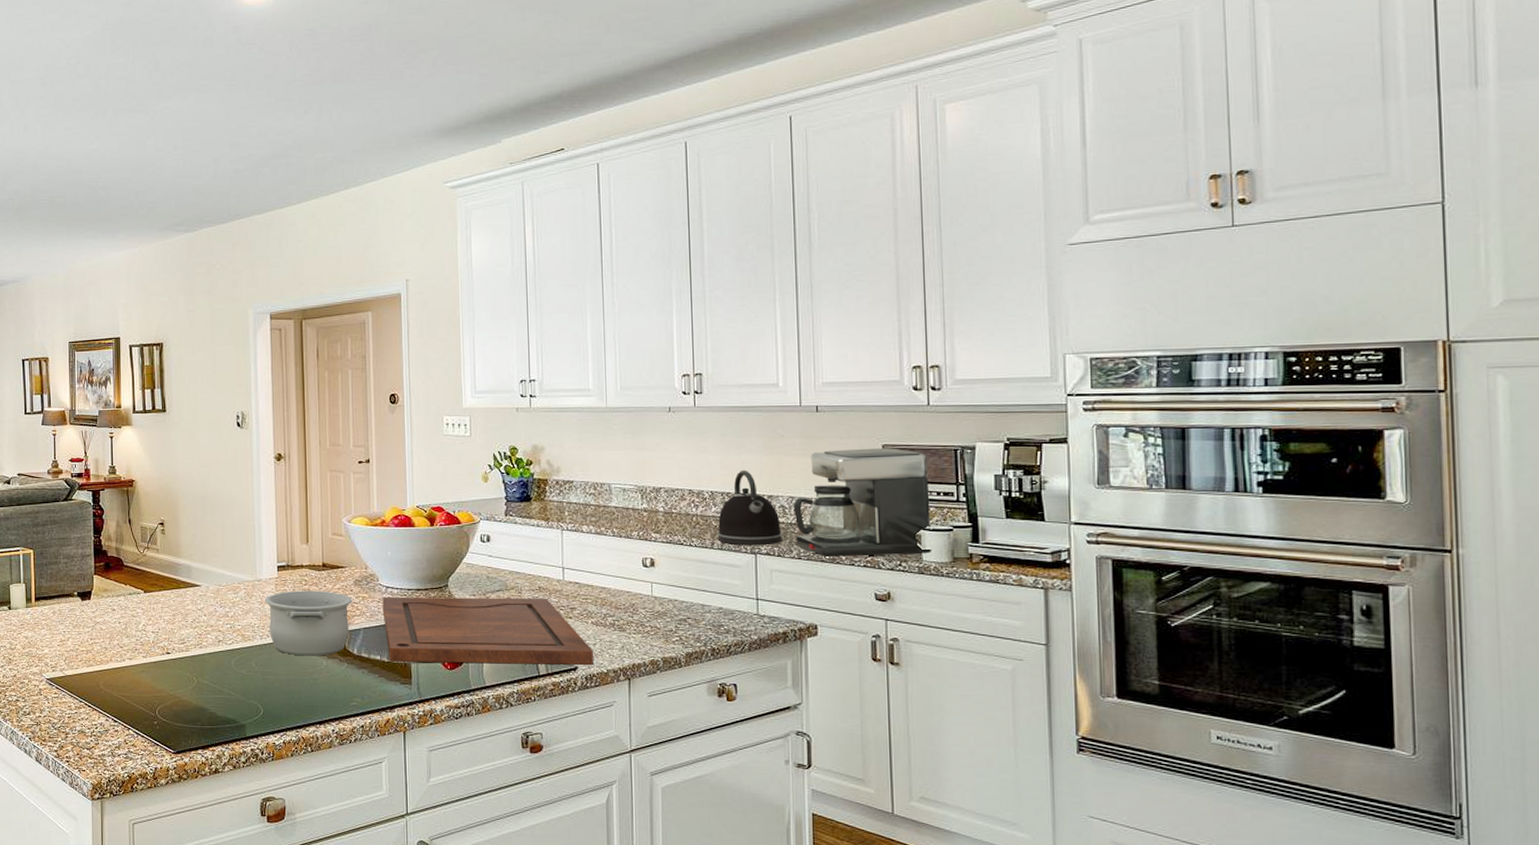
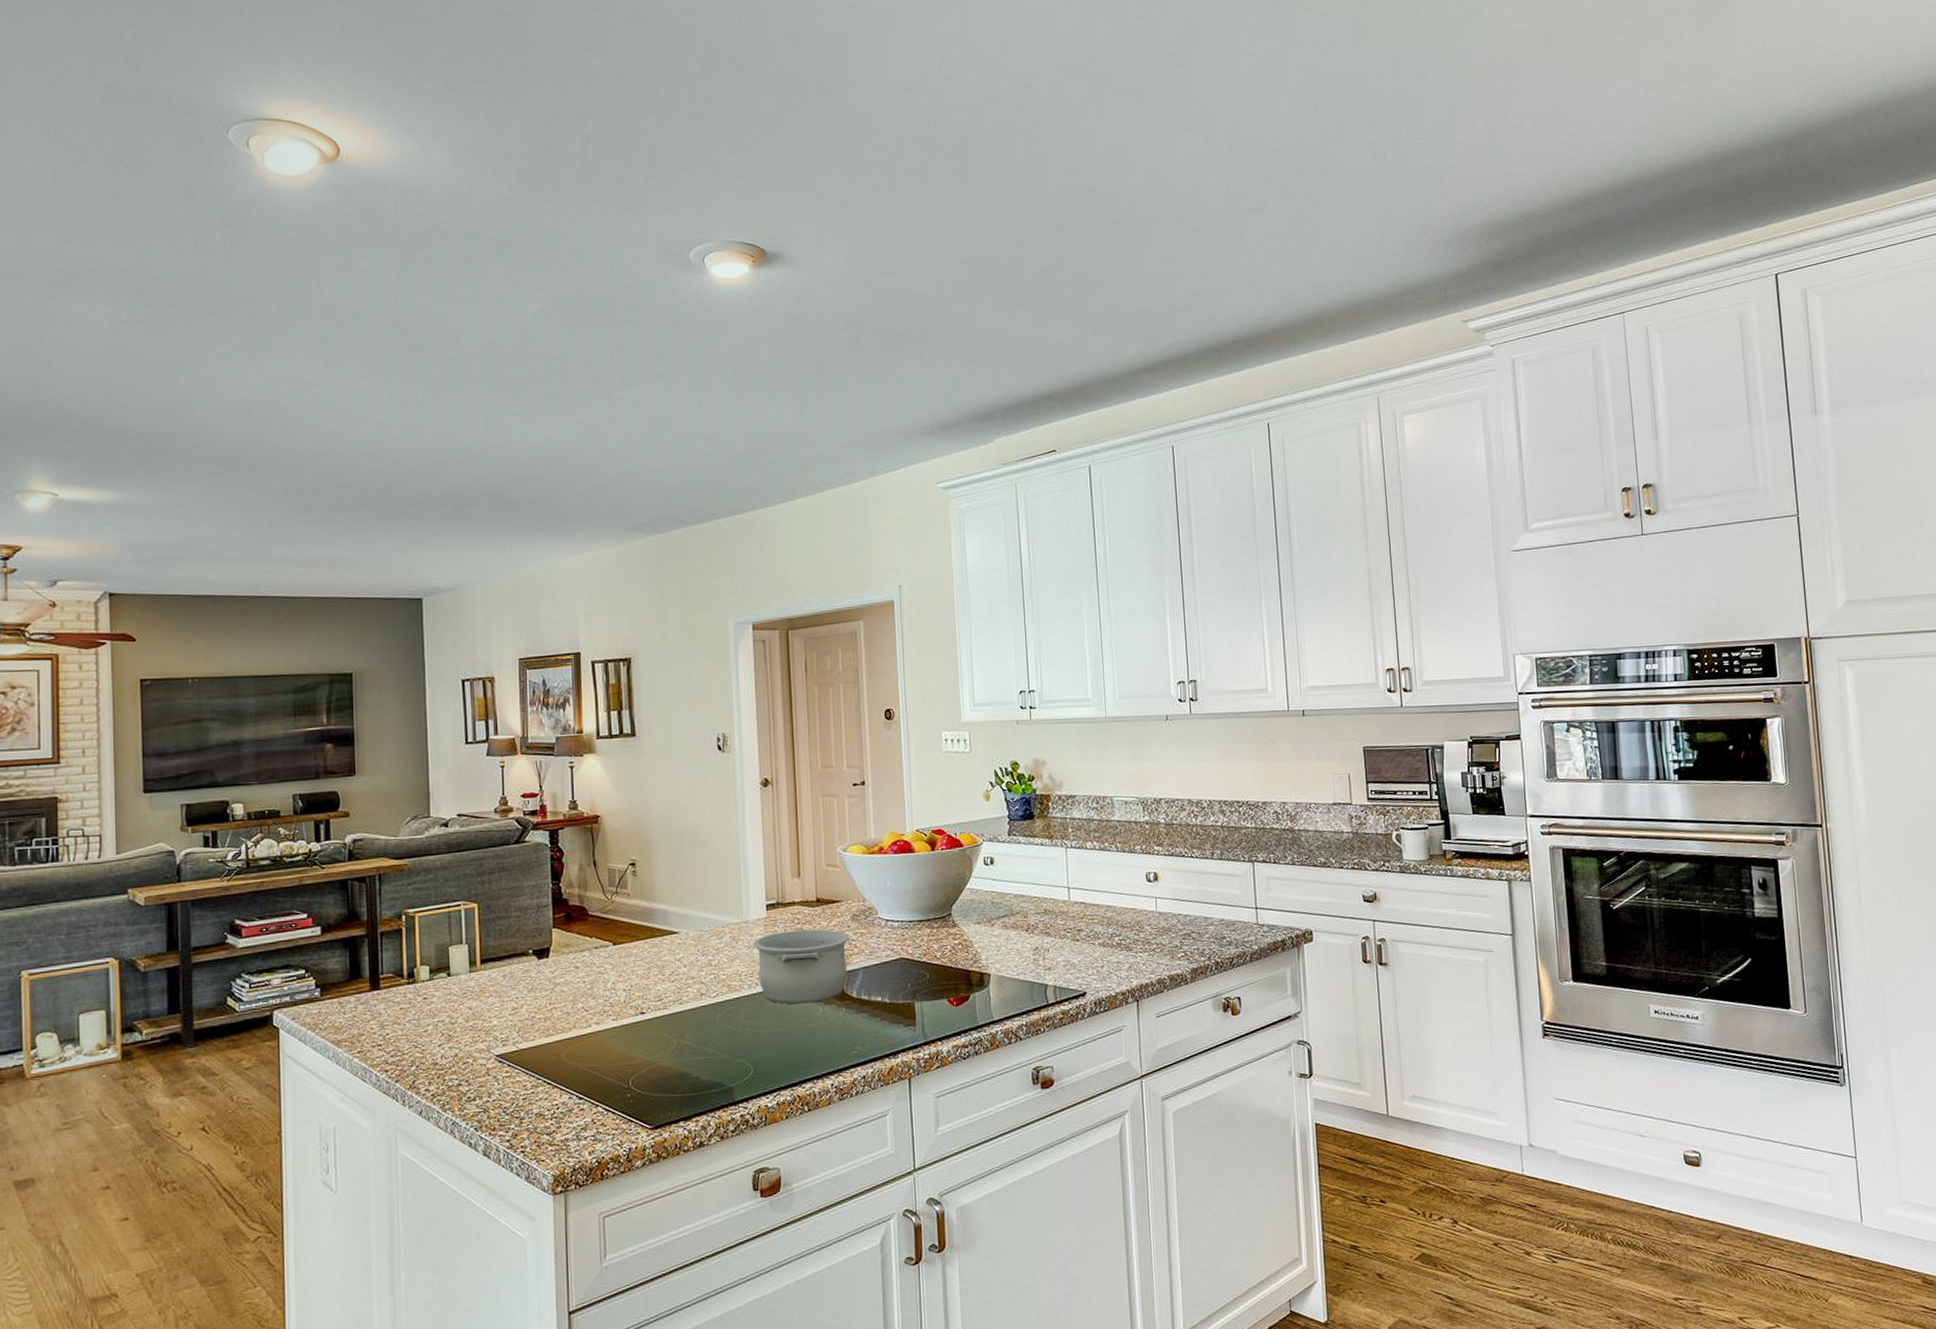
cutting board: present [382,596,593,665] -> none [882,921,1102,1002]
kettle: present [717,470,784,546] -> none [1216,777,1278,854]
coffee maker: present [793,448,932,558] -> none [1286,749,1411,862]

